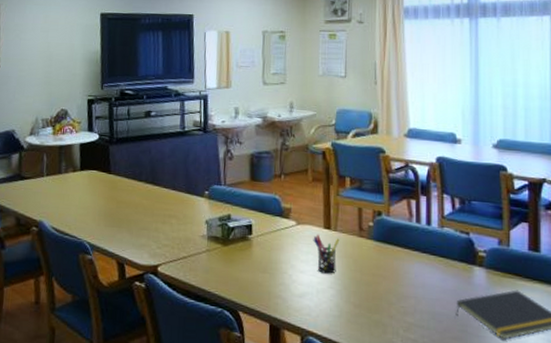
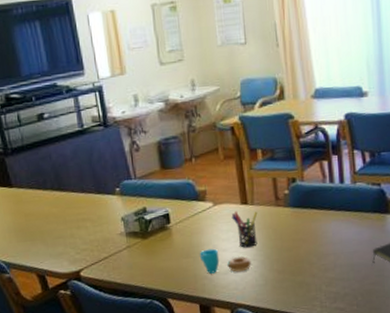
cup: none [276,267,328,298] -> present [199,248,251,274]

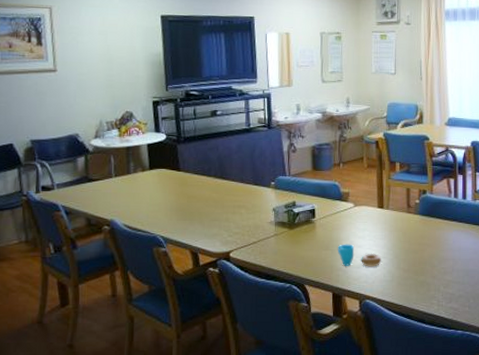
pen holder: present [231,211,258,248] -> none [368,213,391,246]

